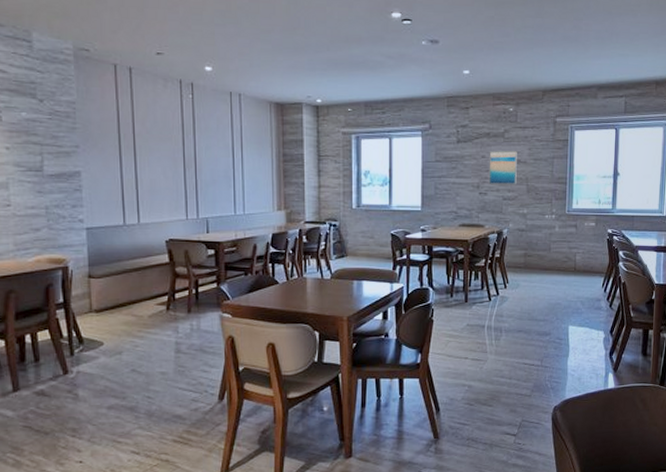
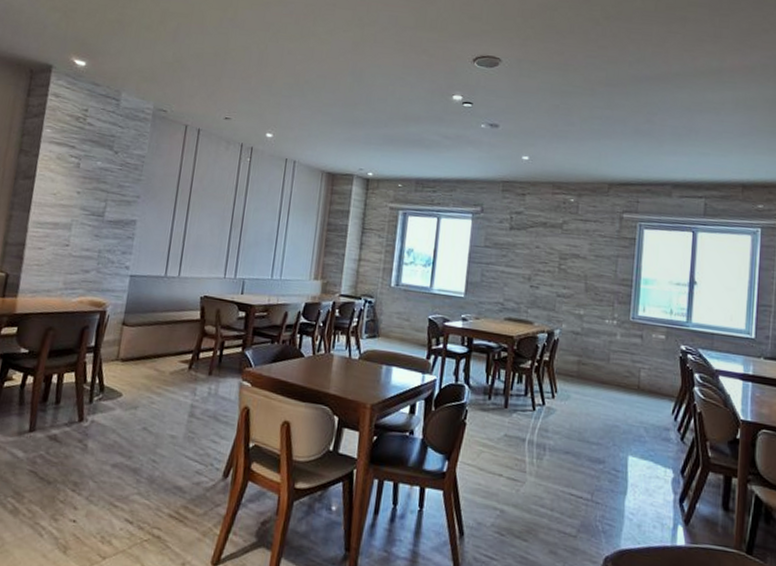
wall art: present [488,151,517,185] -> none [541,241,576,282]

